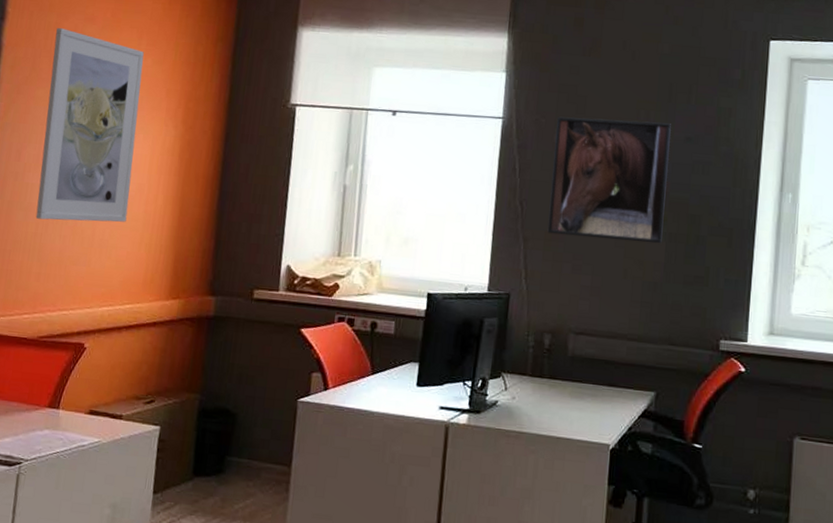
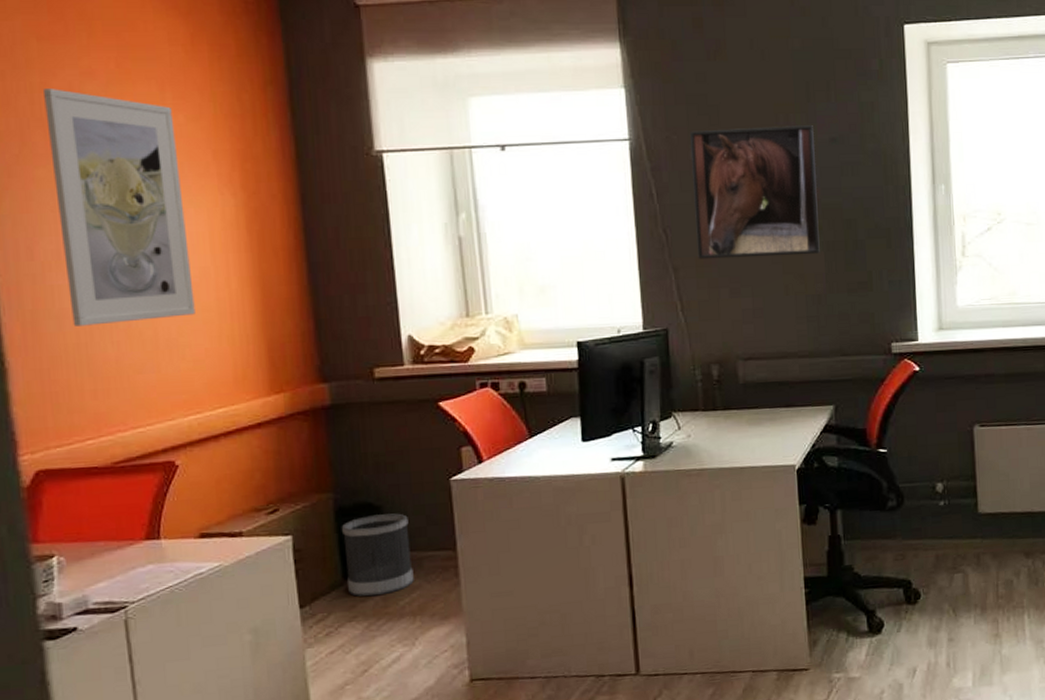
wastebasket: none [195,420,257,496] -> present [341,513,414,597]

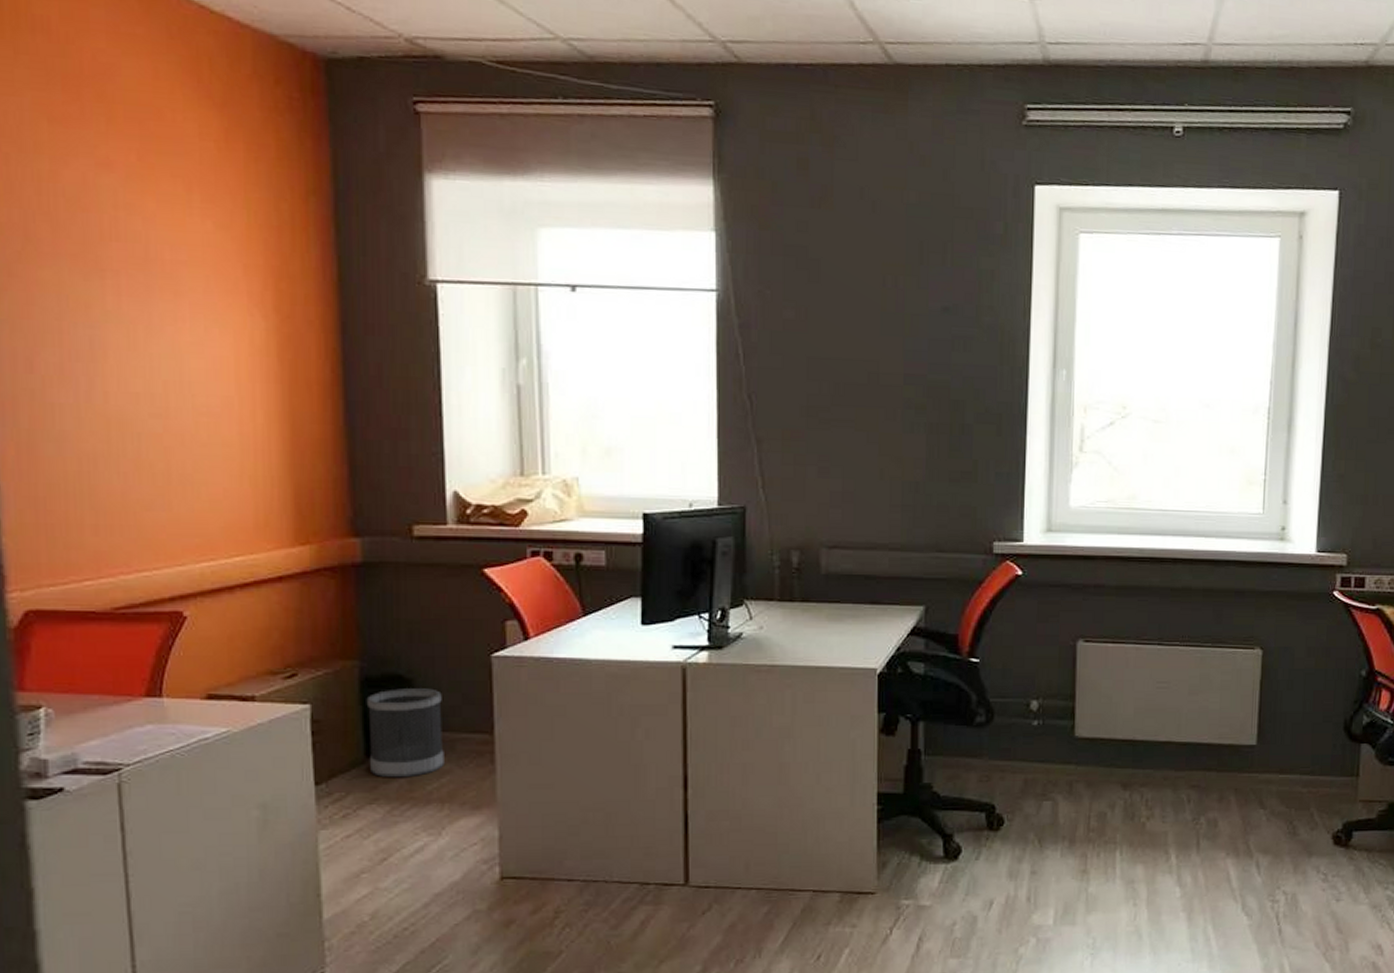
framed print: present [44,89,195,326] -> none [53,178,214,453]
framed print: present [690,125,820,260] -> none [785,286,924,437]

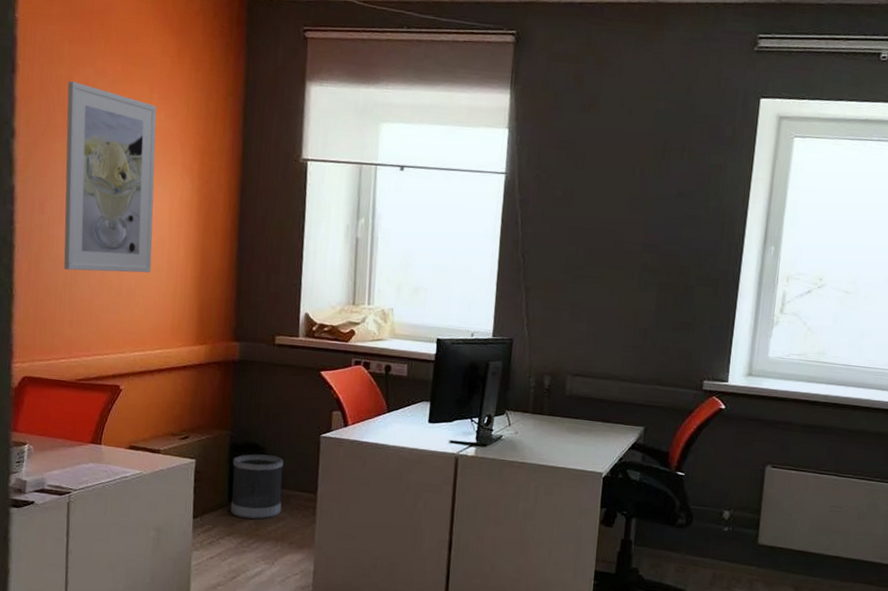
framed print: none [53,178,214,453] -> present [63,81,157,273]

